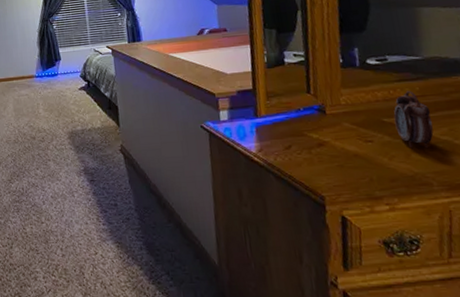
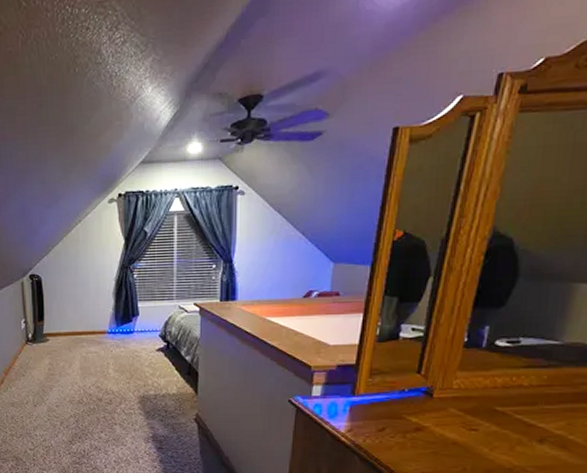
alarm clock: present [393,91,434,148] -> none [507,379,553,441]

